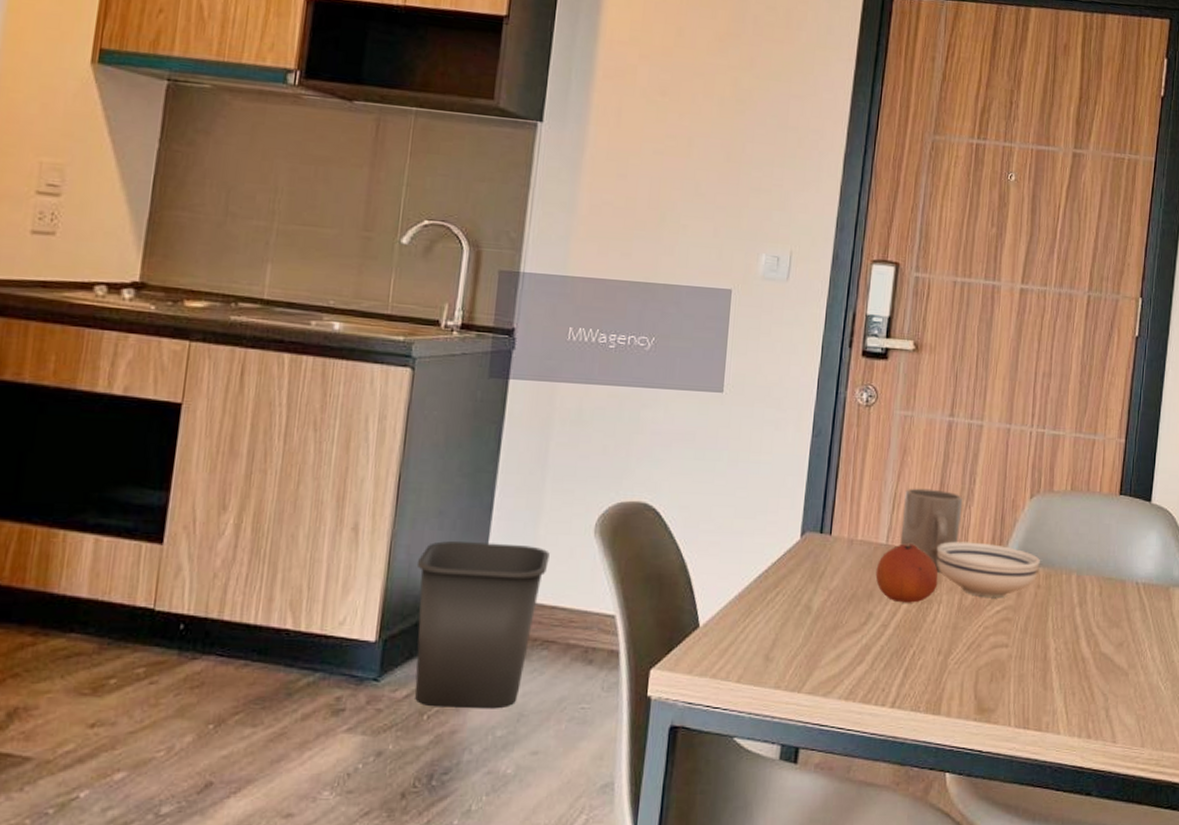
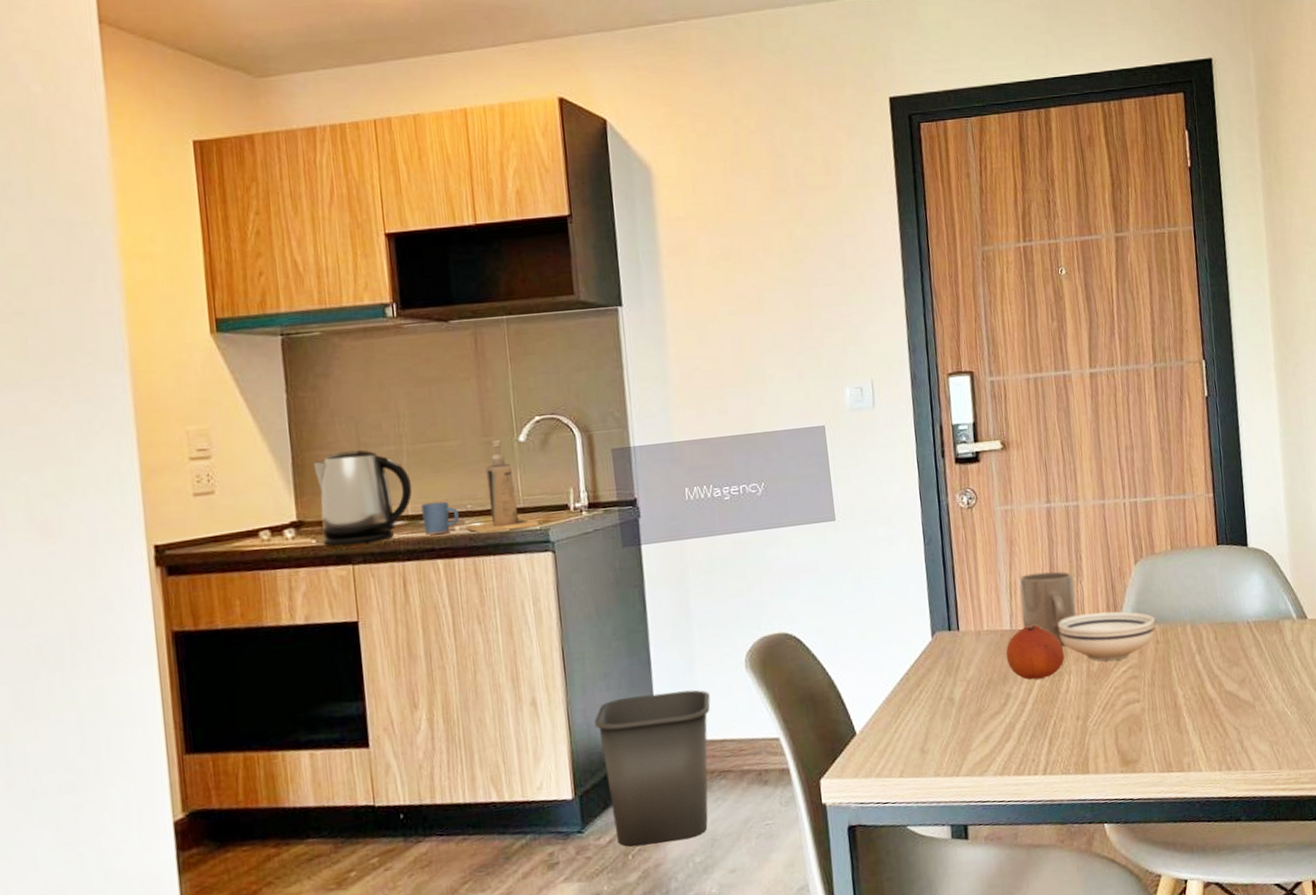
kettle: none [162,216,275,322] -> present [313,449,413,547]
mug: none [276,289,319,327] -> present [421,501,459,536]
soap dispenser: none [323,236,405,337] -> present [466,439,540,534]

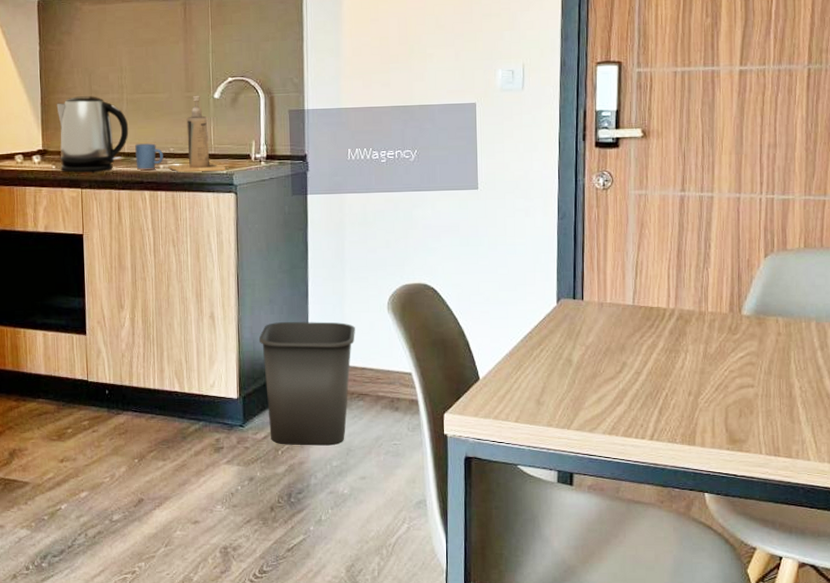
fruit: present [1005,625,1065,680] -> none [625,303,683,353]
cup: present [1019,571,1077,646] -> none [644,255,700,326]
bowl: present [1057,611,1155,661] -> none [679,299,779,345]

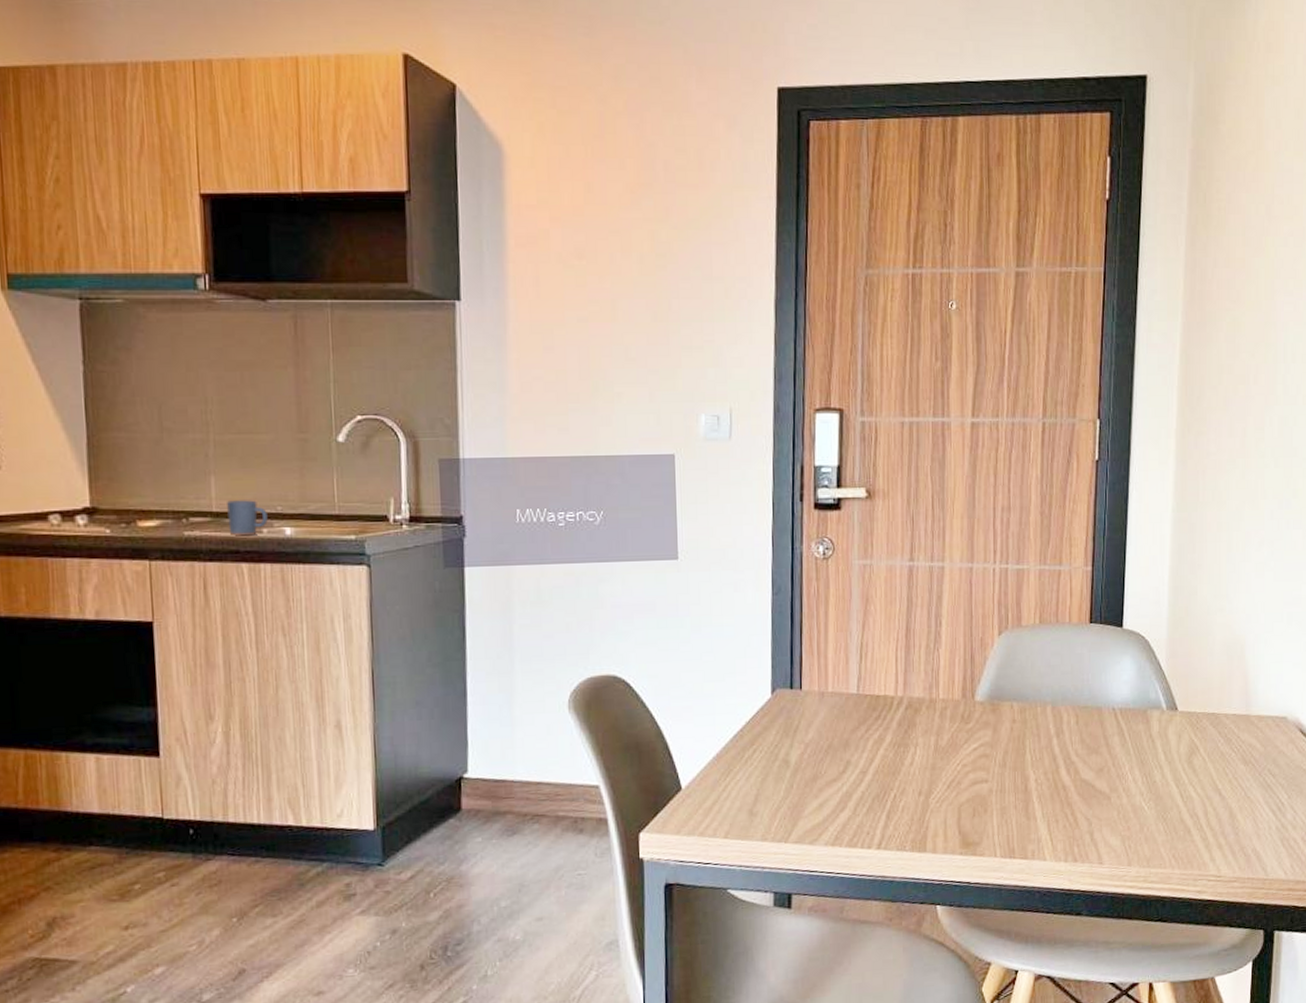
kettle: present [56,95,129,174] -> none [110,434,218,540]
soap dispenser: present [168,95,226,173] -> none [274,437,356,539]
waste bin: present [258,321,355,446] -> none [401,727,528,885]

